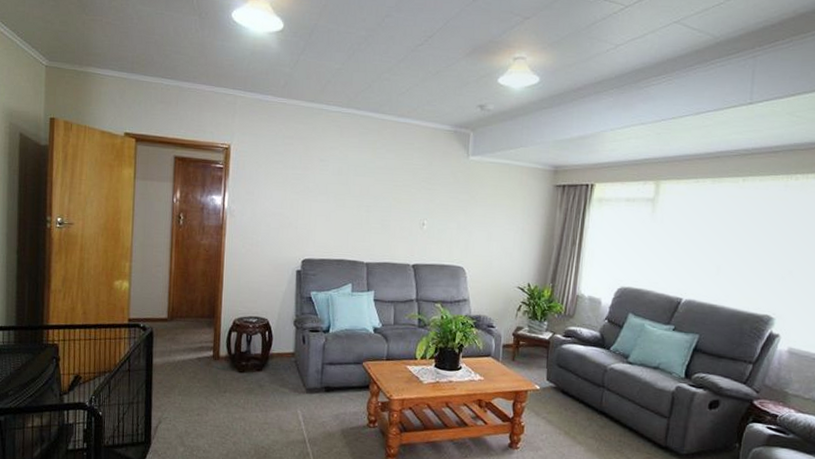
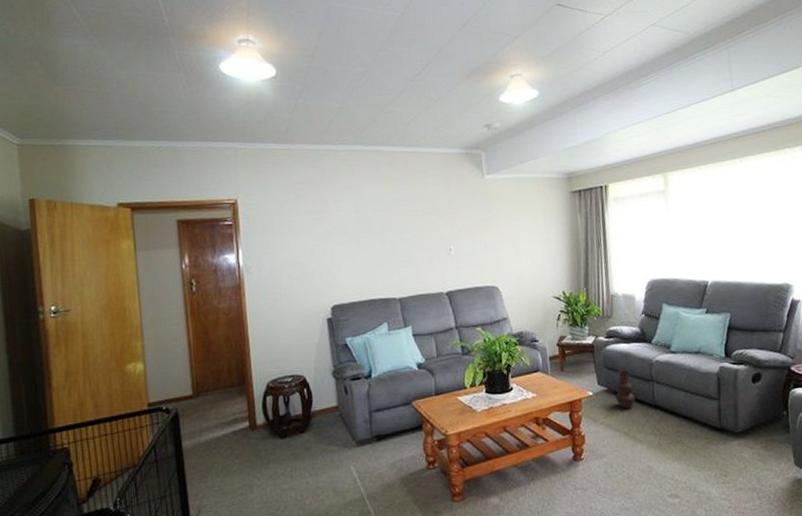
vase: none [562,371,583,409] -> present [615,370,636,409]

